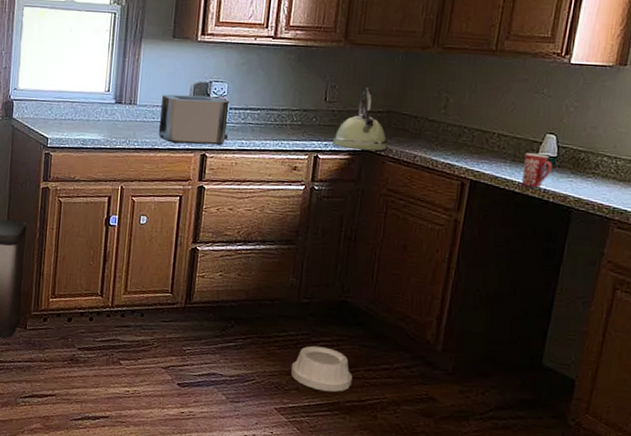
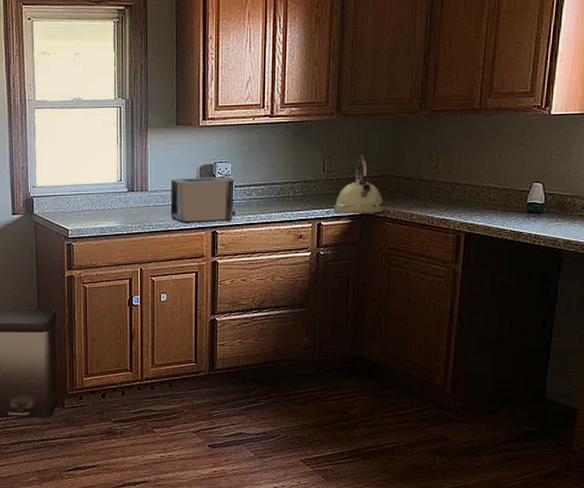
pet bowl: present [290,345,352,392] -> none [312,399,370,441]
mug: present [522,153,553,188] -> none [514,202,541,234]

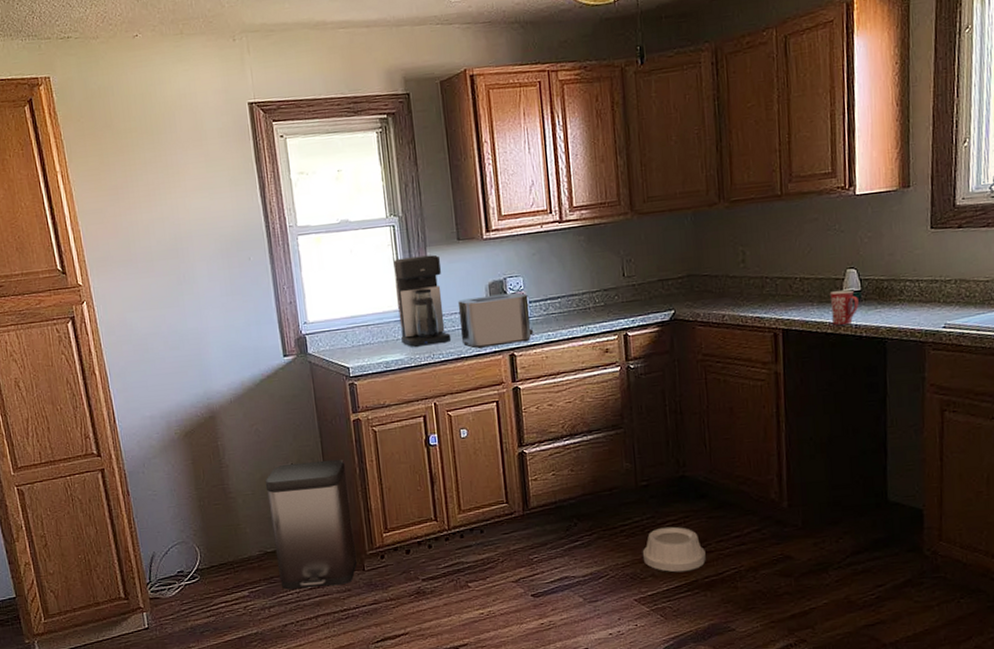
coffee maker: none [117,136,162,218] -> present [393,254,452,348]
pet bowl: none [312,399,370,441] -> present [642,526,706,573]
kettle: present [333,155,385,214] -> none [638,255,694,321]
mug: none [514,202,541,234] -> present [829,290,859,326]

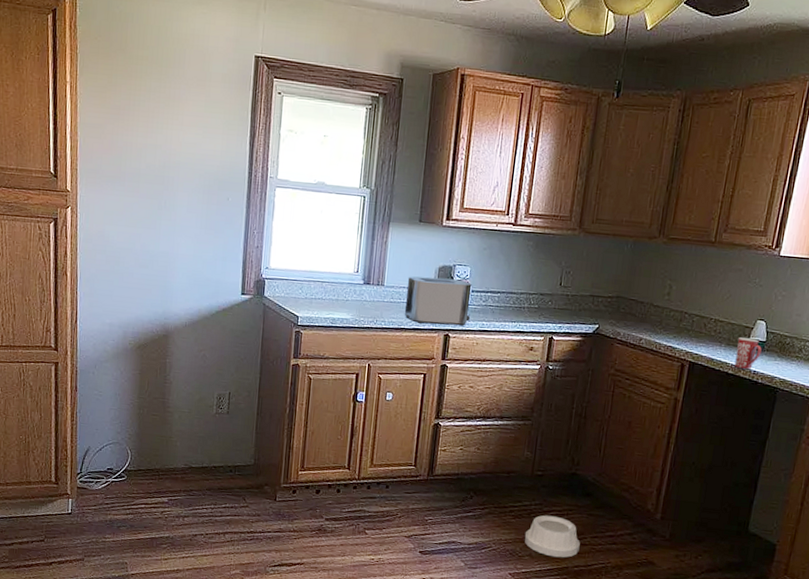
pedal bin: present [265,459,357,590] -> none [198,391,278,510]
coffee maker: present [393,254,452,348] -> none [350,227,401,313]

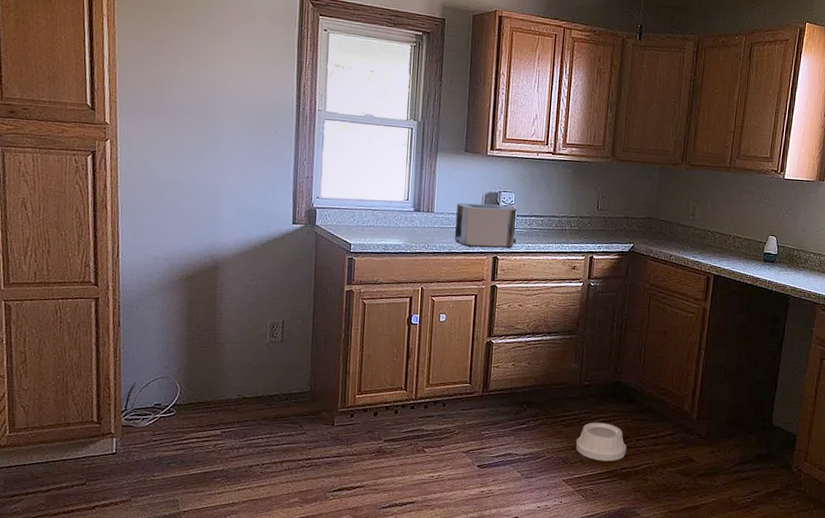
mug: present [735,337,762,370] -> none [752,251,774,280]

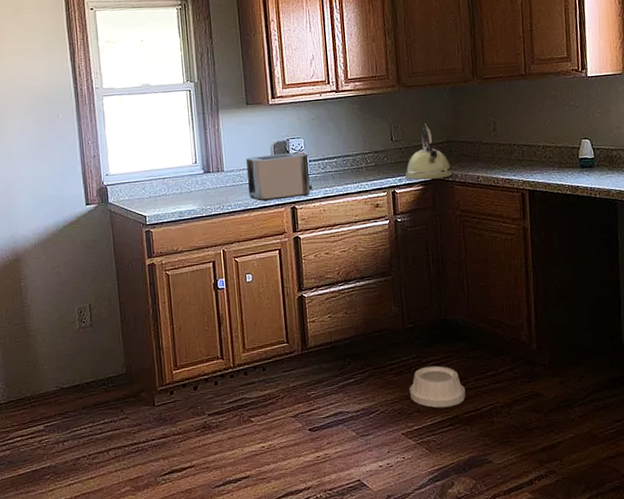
kettle: none [604,197,649,252] -> present [405,123,453,181]

